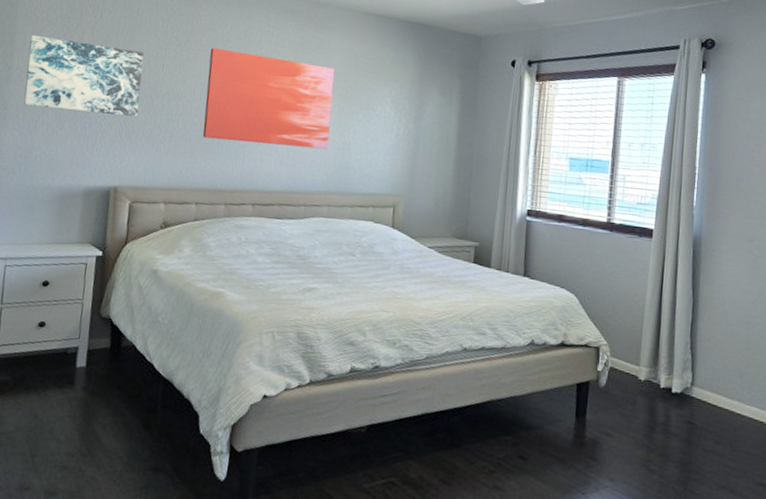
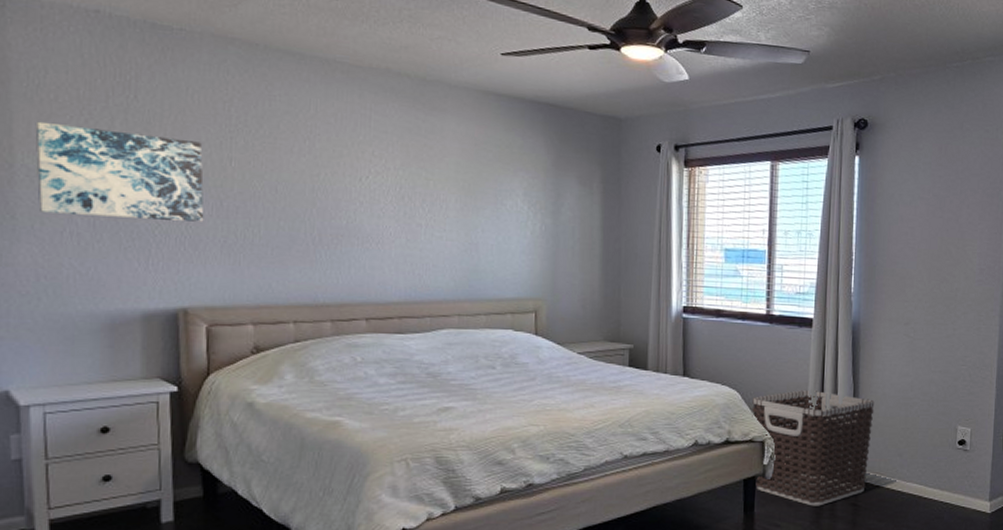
wall art: present [203,48,335,150] -> none [291,135,453,252]
clothes hamper: none [588,299,715,420] -> present [752,390,875,506]

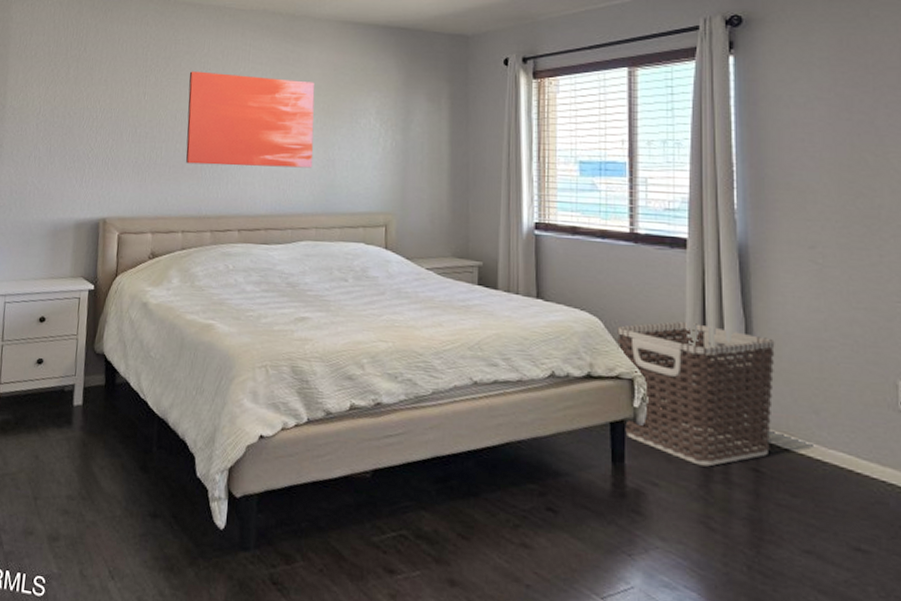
wall art: present [35,121,204,222] -> none [17,72,126,146]
wall art: none [291,135,453,252] -> present [185,71,315,168]

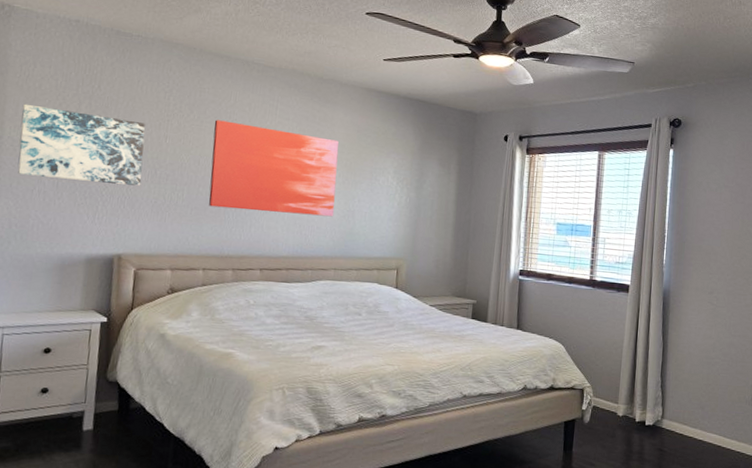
wall art: none [17,72,126,146] -> present [17,103,145,186]
clothes hamper: present [617,321,775,467] -> none [574,346,681,450]

